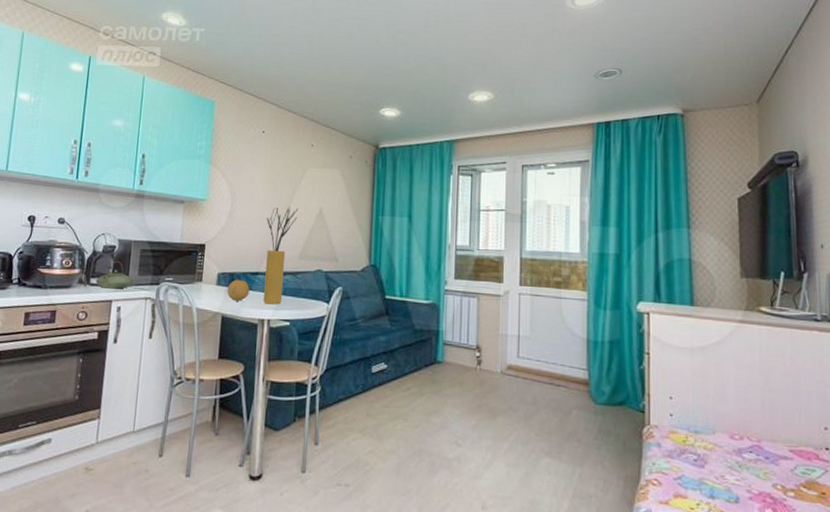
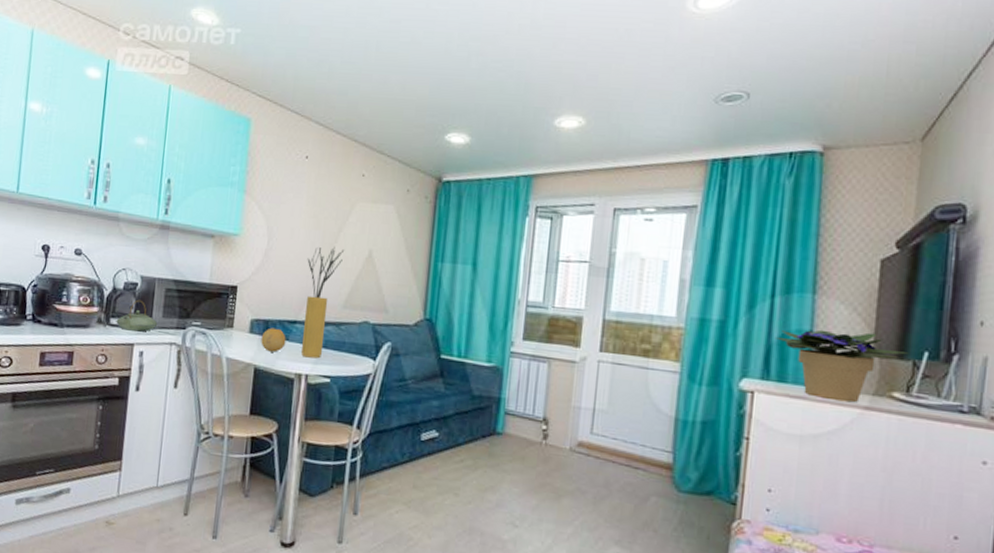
potted flower: none [661,258,768,318] -> present [774,330,907,403]

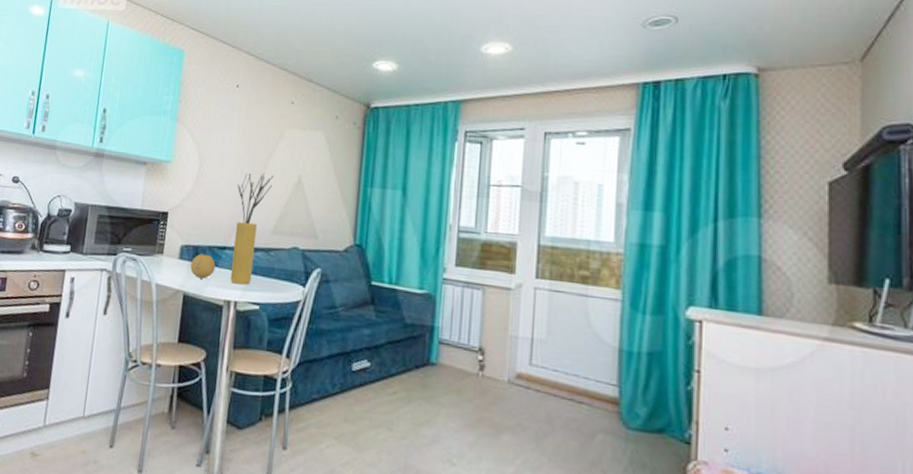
teapot: present [116,299,158,332] -> none [49,226,90,258]
potted flower: present [774,330,907,403] -> none [720,255,866,333]

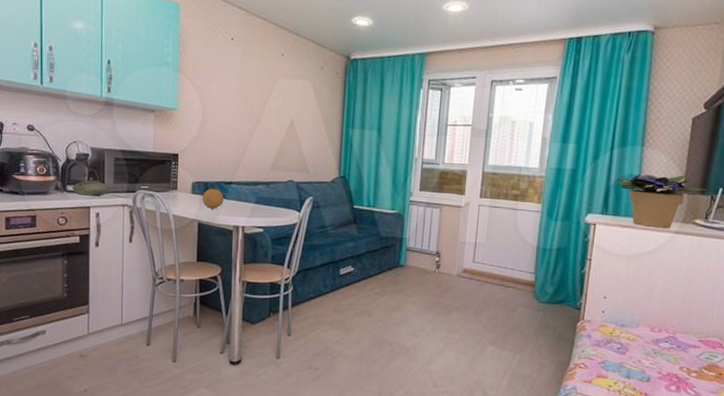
teapot: none [49,226,90,258] -> present [72,168,110,196]
vase: present [230,172,274,285] -> none [237,117,270,213]
potted flower: none [720,255,866,333] -> present [612,174,708,229]

